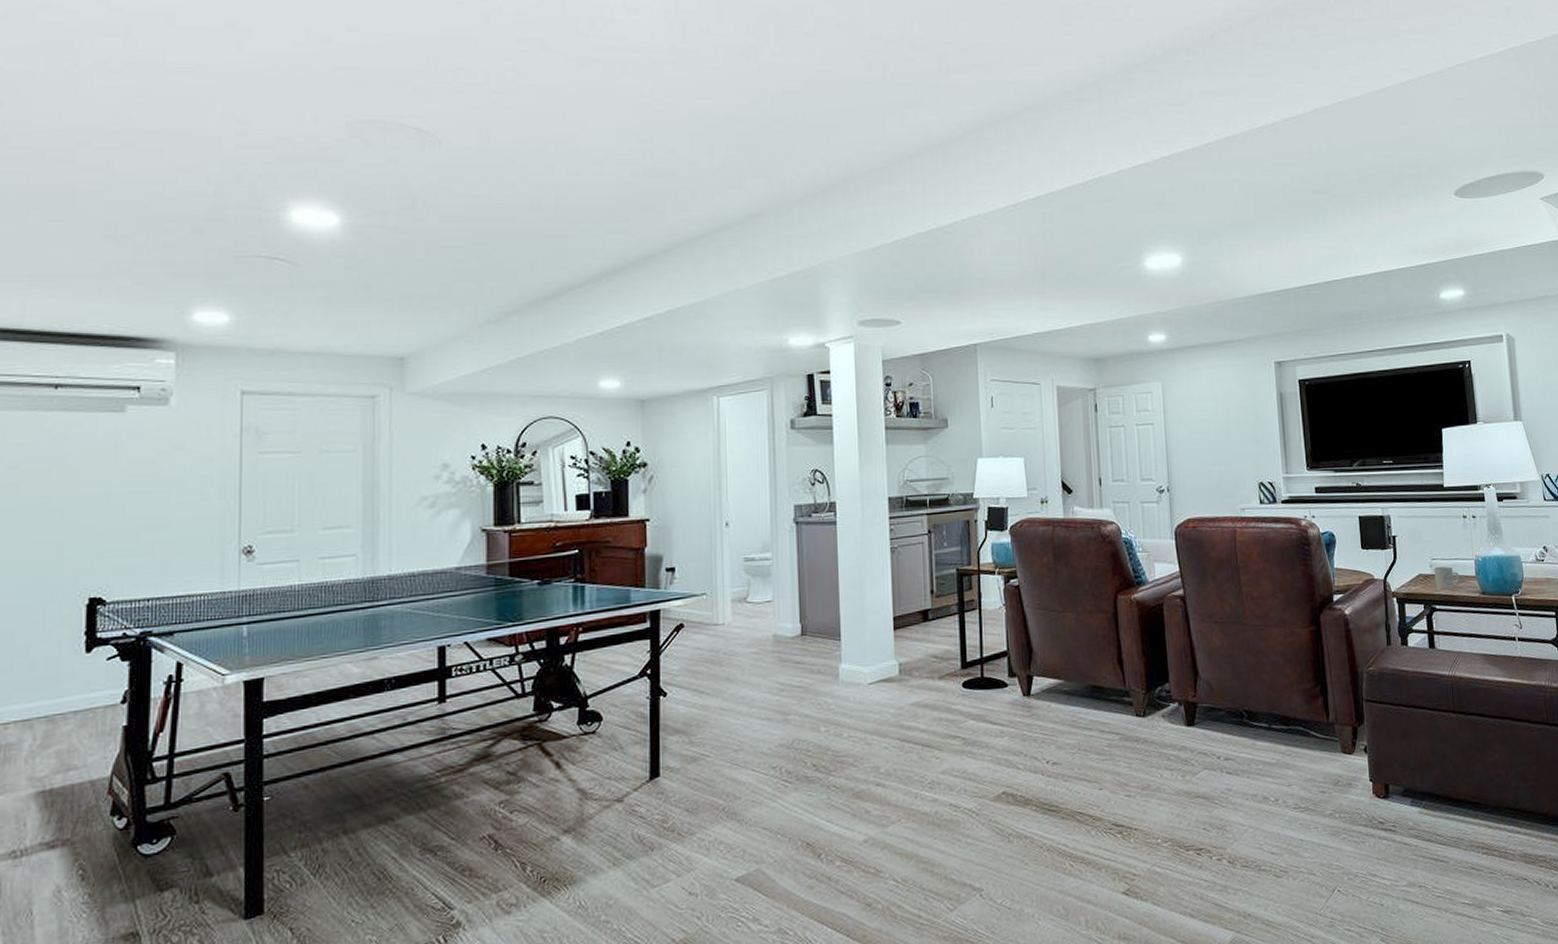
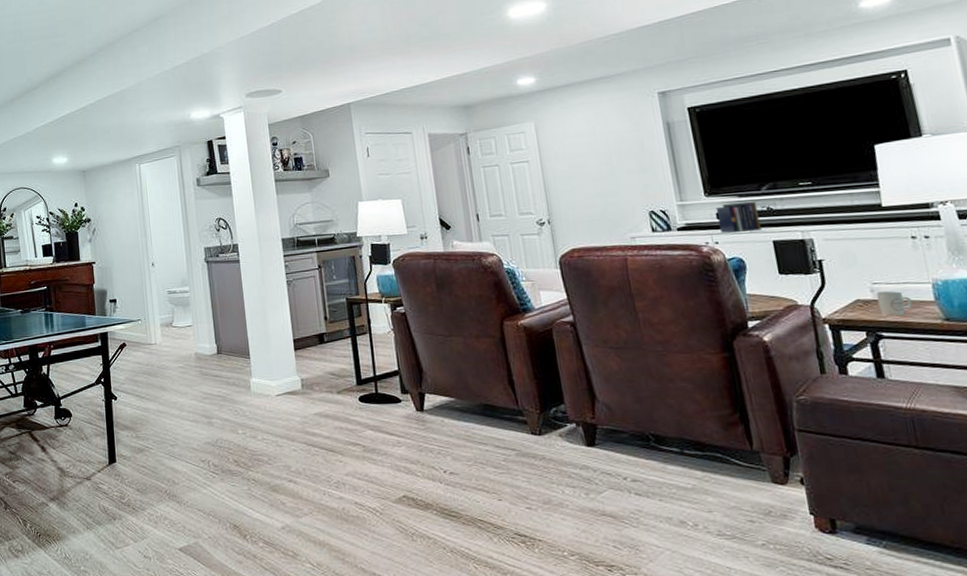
books: none [1315,478,1351,508] -> present [715,202,762,234]

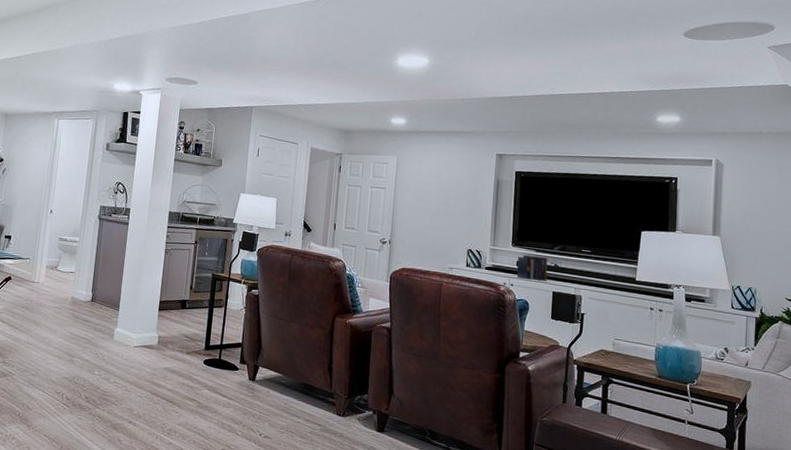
mug: present [876,291,912,317] -> none [615,347,639,369]

